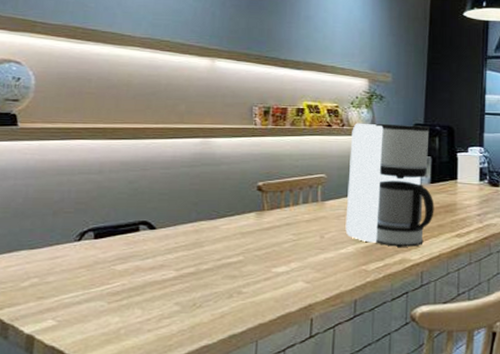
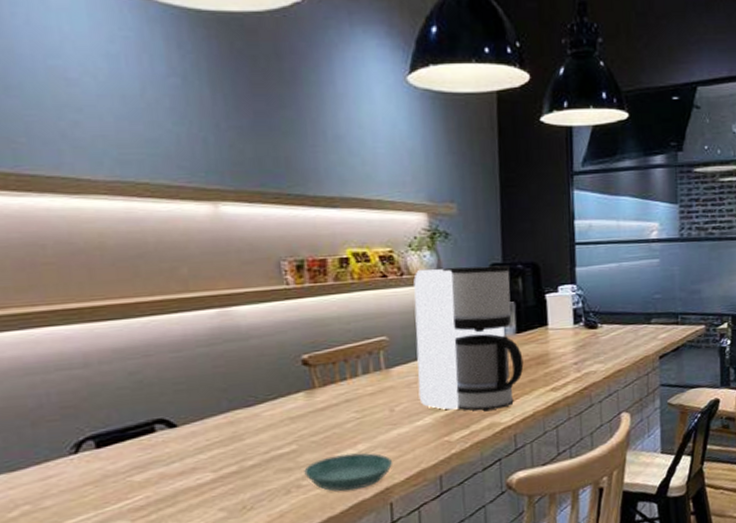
saucer: none [245,269,318,303] -> present [304,453,393,492]

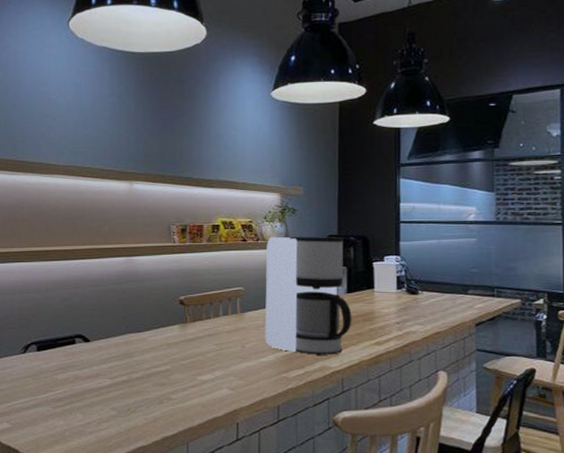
saucer: present [304,453,393,492] -> none [174,377,241,408]

